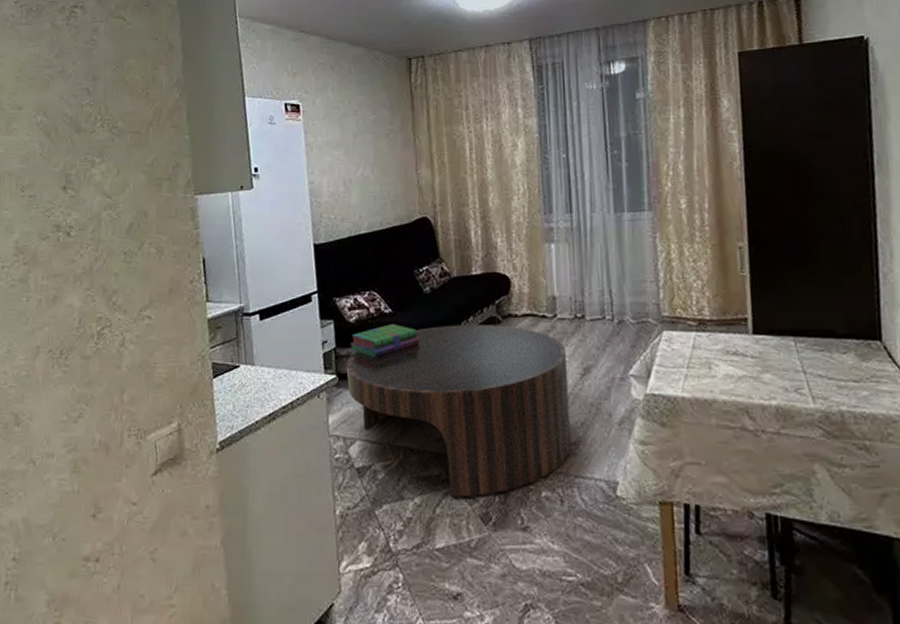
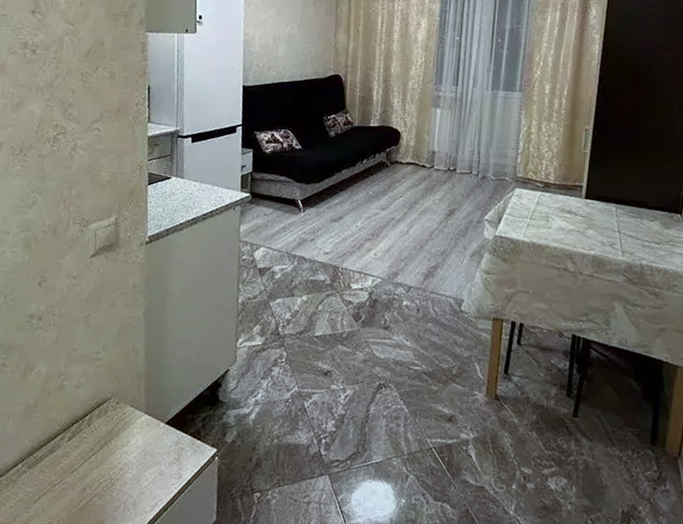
coffee table: present [346,325,572,497] -> none [258,164,437,300]
stack of books: present [349,324,419,357] -> none [264,158,321,183]

